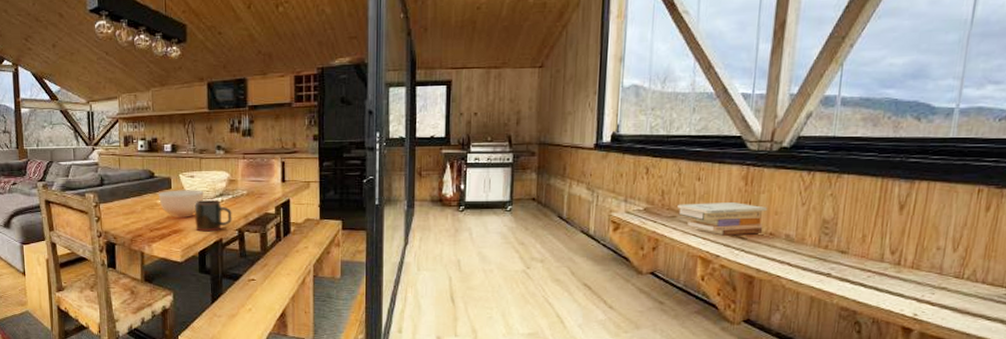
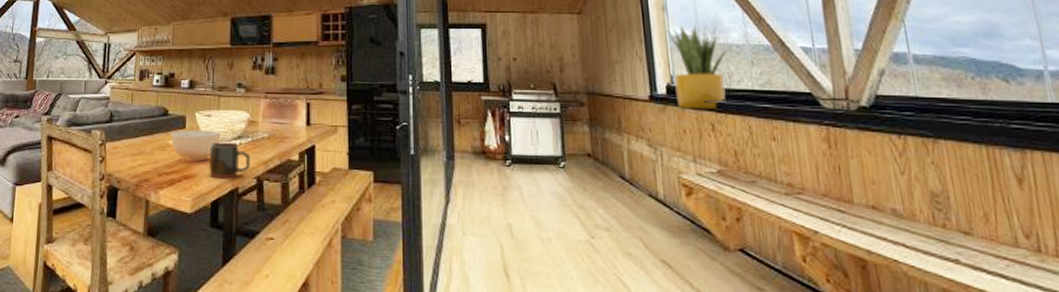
planter: none [619,74,676,155] -> present [666,24,730,110]
books: present [677,202,768,236] -> none [755,166,863,208]

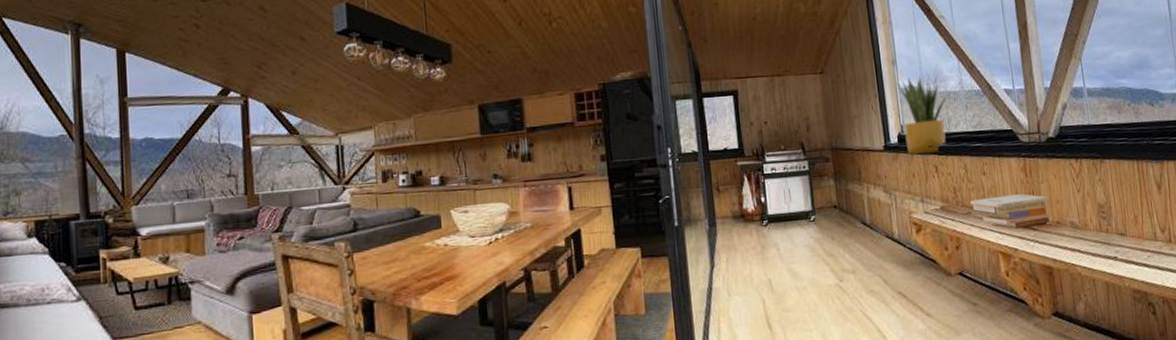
bowl: present [171,130,221,161] -> none [426,226,481,262]
mug: present [208,141,251,179] -> none [469,236,516,276]
books: none [755,166,863,208] -> present [970,194,1050,229]

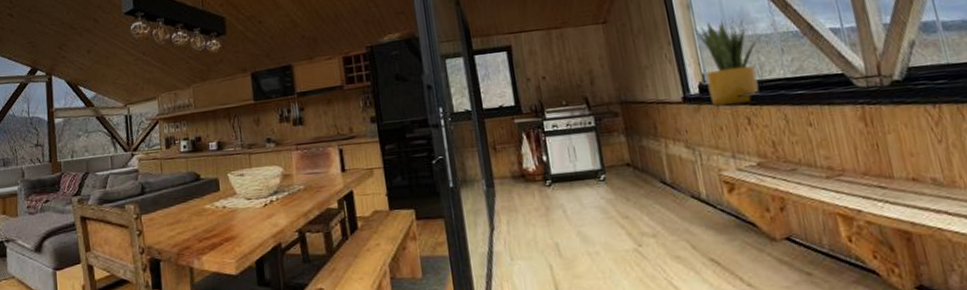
books: present [970,194,1050,229] -> none [794,146,904,187]

